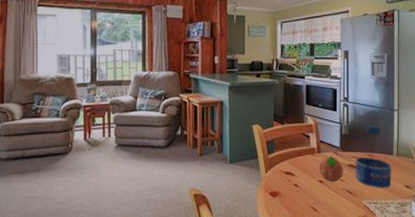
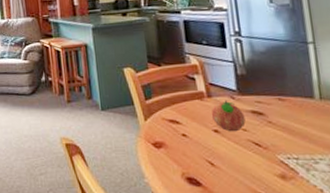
water bottle: present [355,125,392,189] -> none [260,62,318,141]

